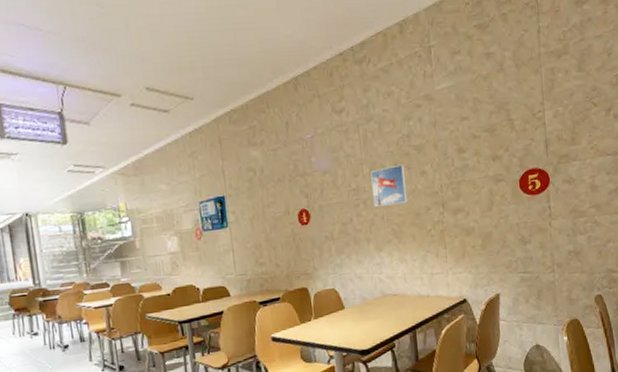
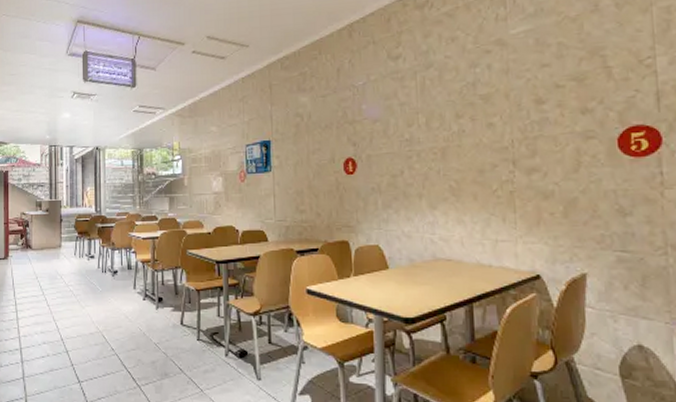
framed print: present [370,164,408,208] -> none [427,115,470,161]

